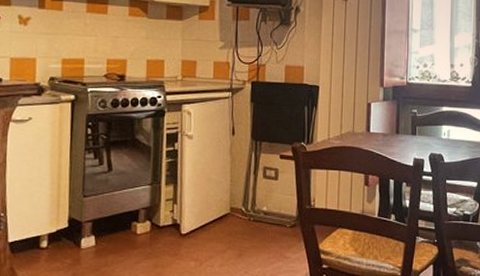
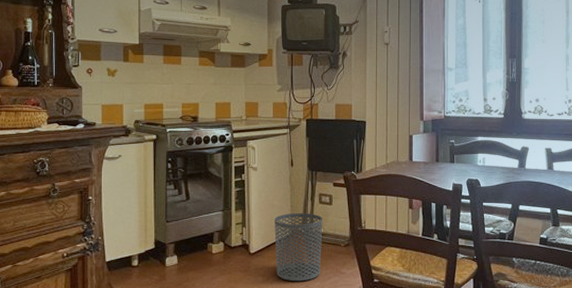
waste bin: none [210,189,267,267] -> present [274,213,323,282]

